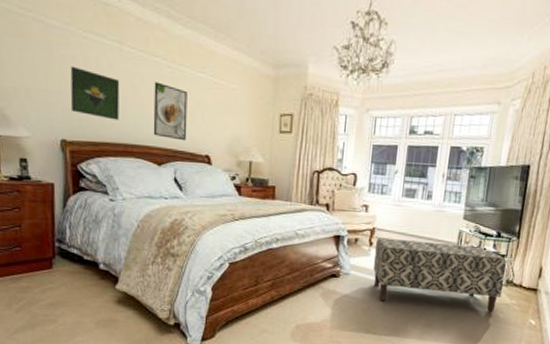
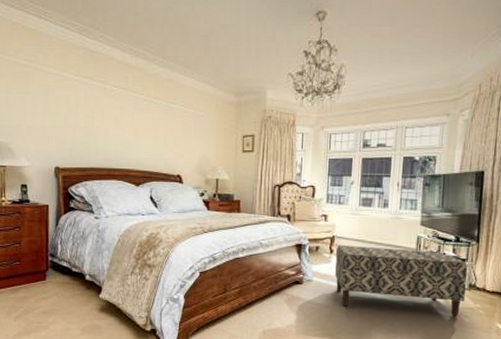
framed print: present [70,66,120,120] -> none [63,104,104,148]
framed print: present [153,82,187,141] -> none [132,113,161,163]

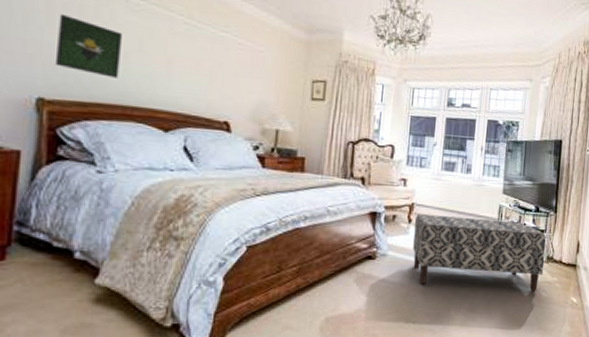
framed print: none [63,104,104,148] -> present [54,13,123,78]

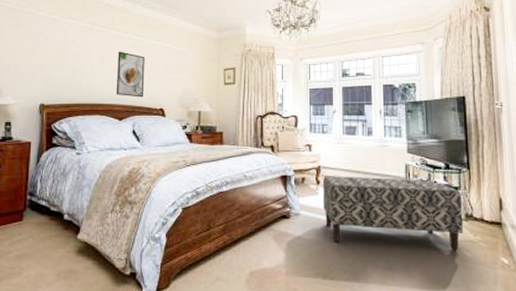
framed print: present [54,13,123,78] -> none [50,44,90,85]
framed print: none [160,38,206,105] -> present [116,51,145,98]

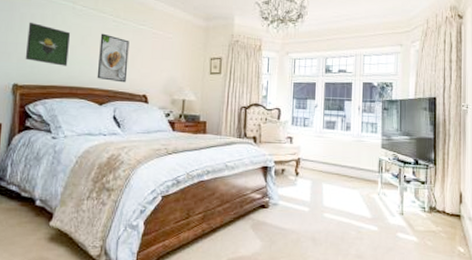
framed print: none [50,44,90,85] -> present [25,22,71,66]
bench: present [322,176,464,252] -> none [301,168,428,241]

